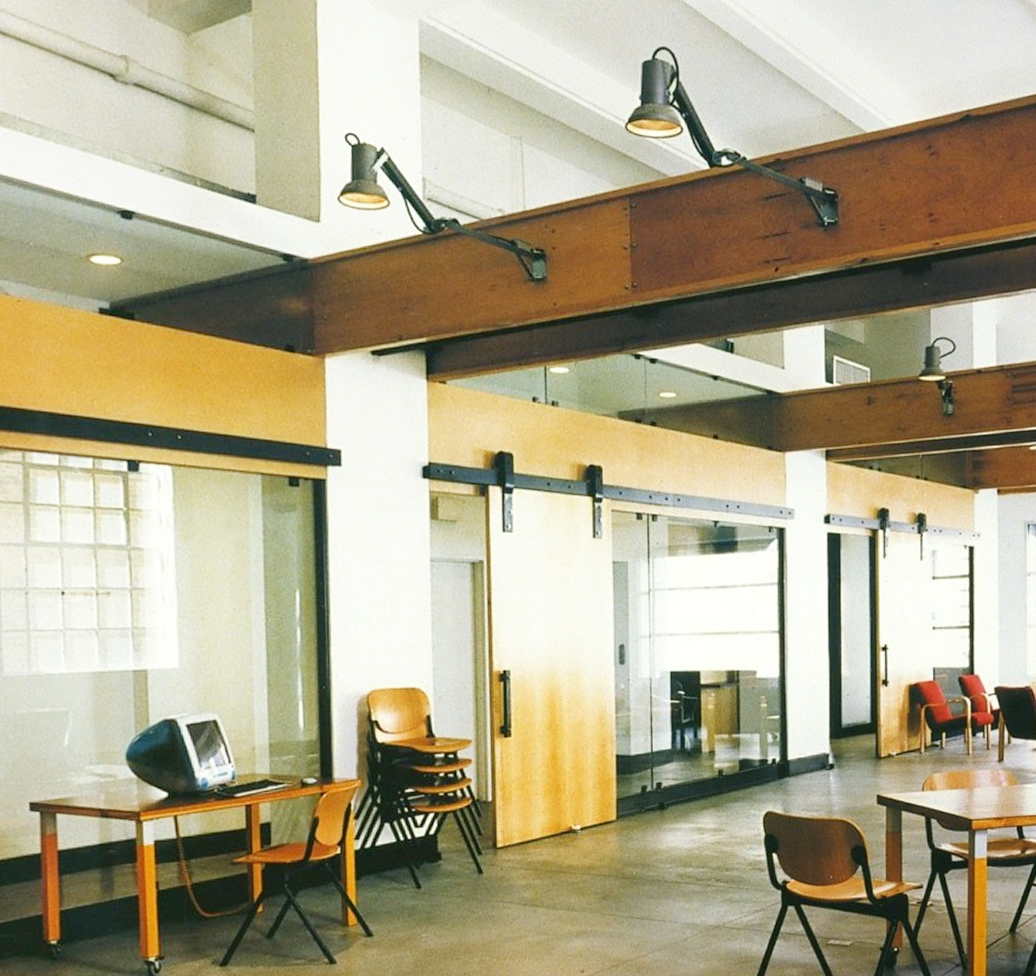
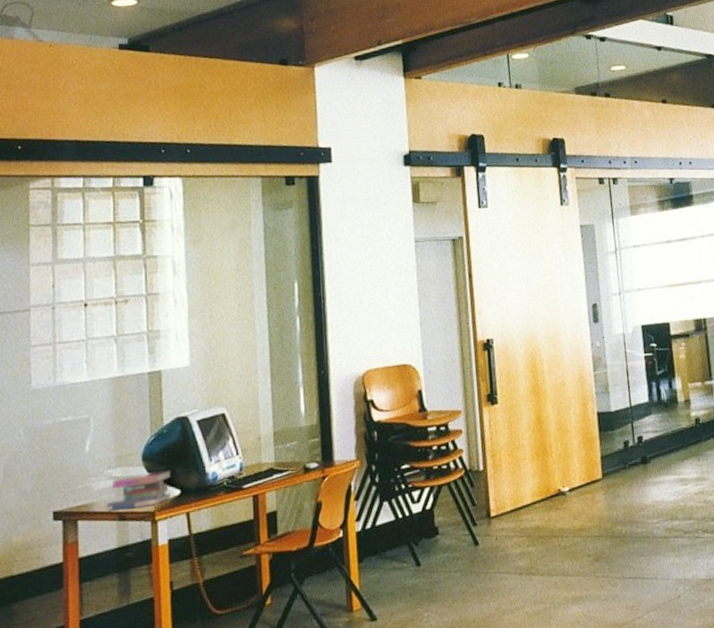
books: none [87,771,158,808] -> present [106,470,171,512]

